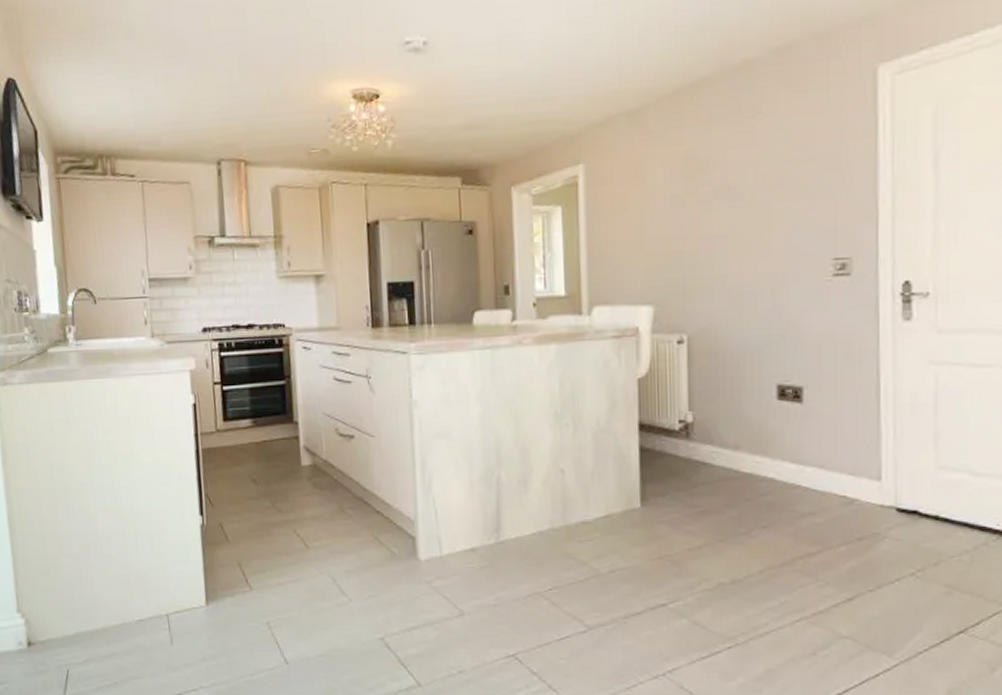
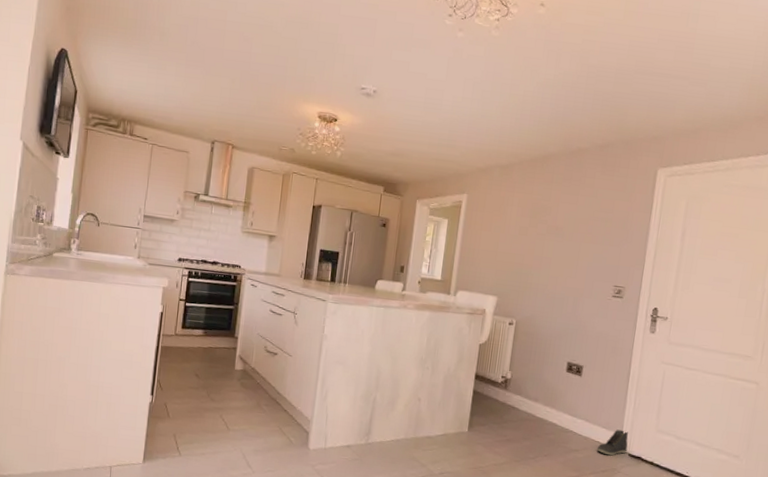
sneaker: none [843,474,894,515] -> present [596,429,629,456]

